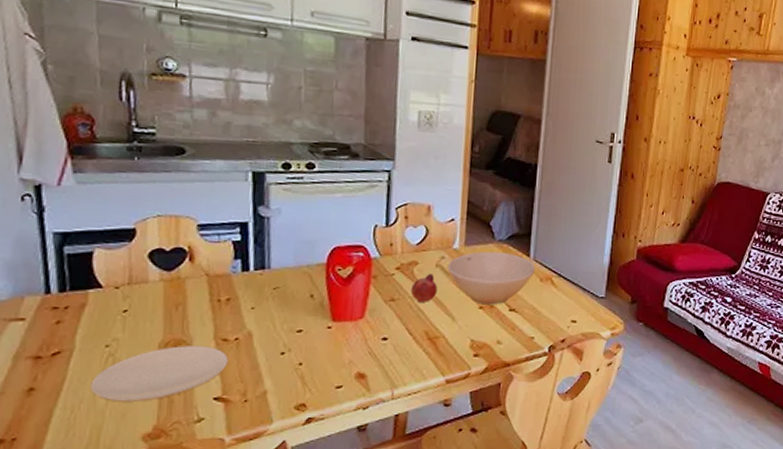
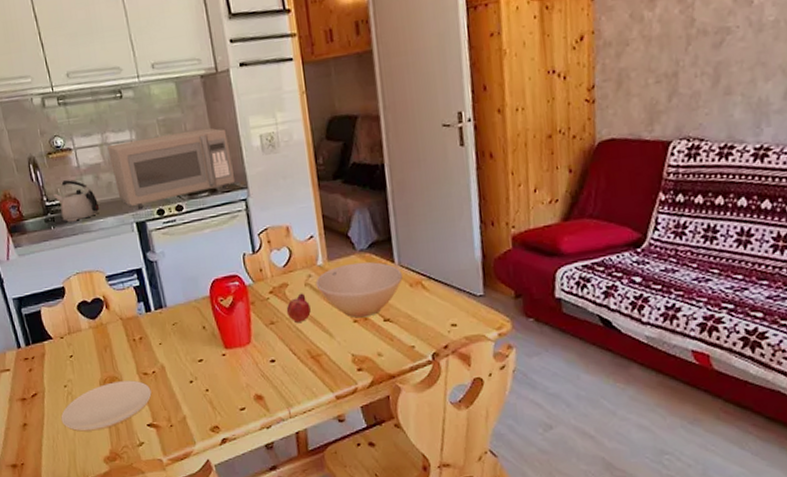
kettle: none [146,108,209,157] -> present [52,180,100,222]
microwave: none [234,82,383,158] -> present [107,127,234,209]

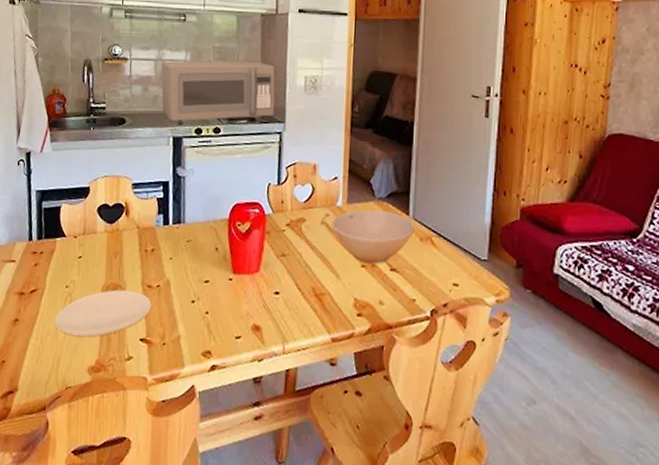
kettle: present [52,180,100,222] -> none [99,87,142,126]
fruit: present [286,293,311,323] -> none [299,230,323,259]

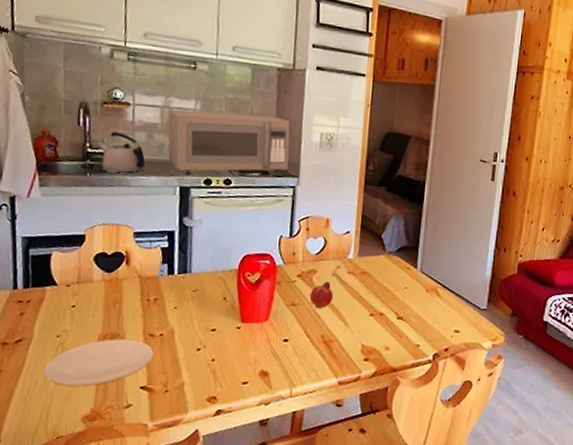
kettle: none [99,87,142,126] -> present [97,132,146,173]
fruit: none [299,230,323,259] -> present [309,281,333,308]
bowl: present [332,209,414,264] -> none [342,262,422,313]

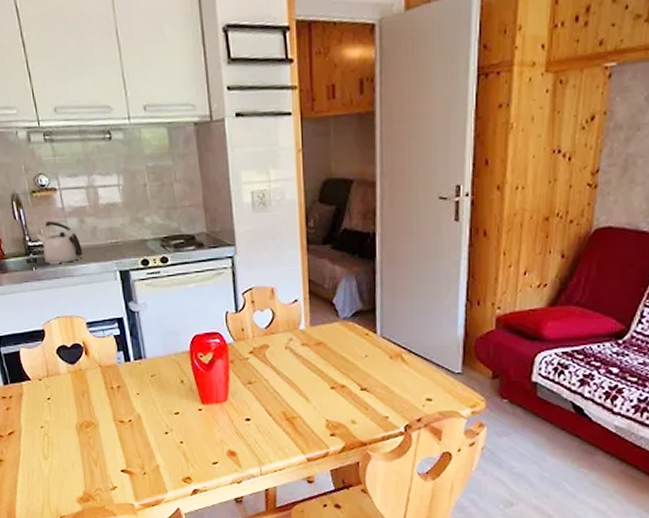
plate: present [43,339,154,387] -> none [36,427,127,472]
microwave: present [168,109,291,175] -> none [94,179,222,258]
fruit: present [309,281,333,308] -> none [265,356,289,384]

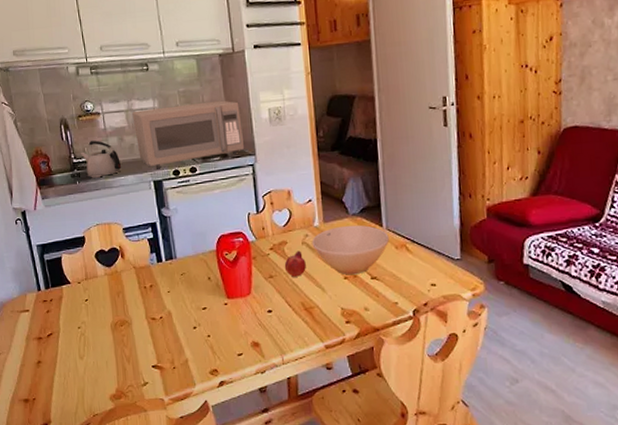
microwave: none [94,179,222,258] -> present [132,100,244,169]
fruit: none [265,356,289,384] -> present [284,250,306,277]
bowl: none [296,330,383,385] -> present [312,225,389,275]

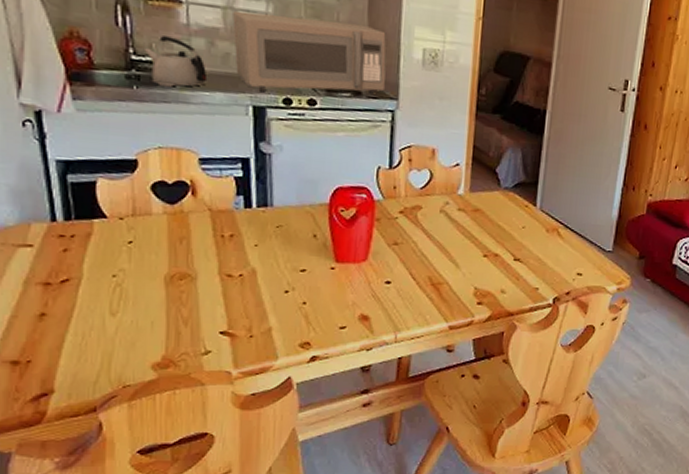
fruit: present [284,250,306,277] -> none [414,219,441,248]
bowl: present [312,225,389,275] -> none [452,198,541,254]

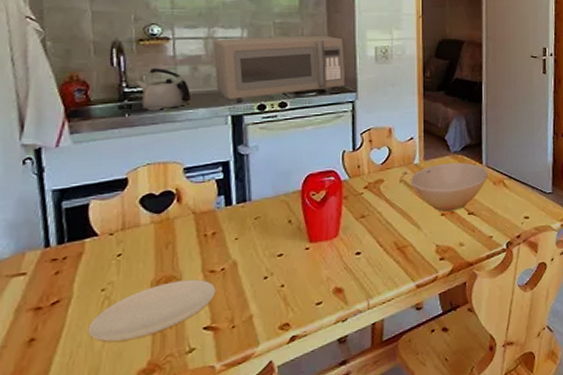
plate: none [99,279,233,332] -> present [88,279,216,343]
bowl: none [452,198,541,254] -> present [410,162,488,212]

